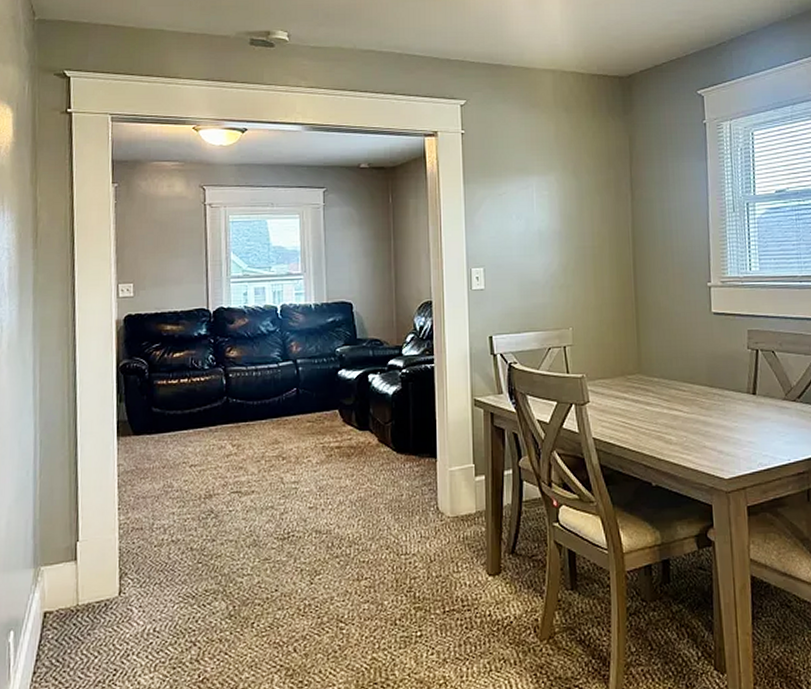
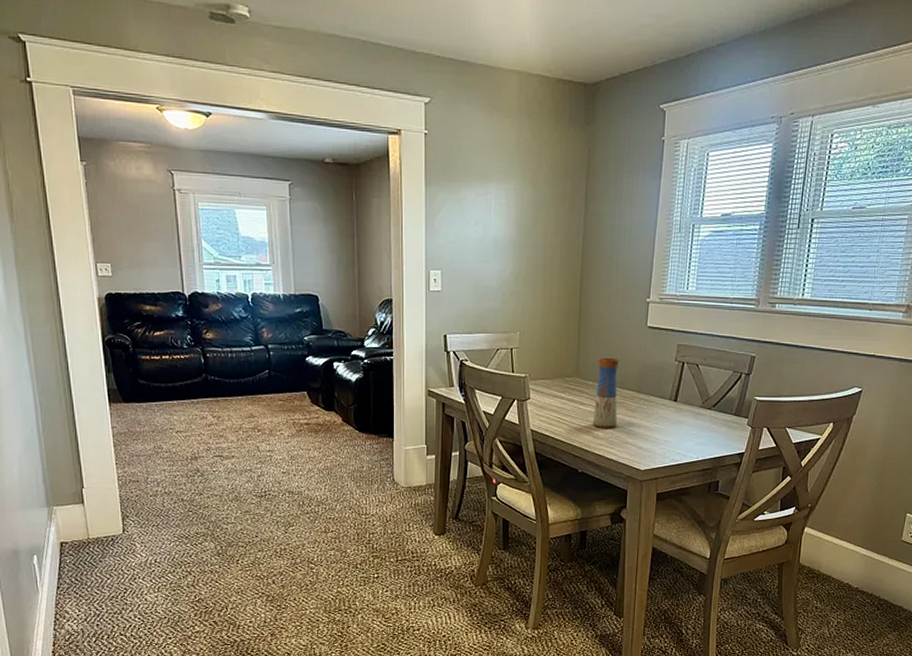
vase: none [661,349,692,431] -> present [592,357,620,428]

